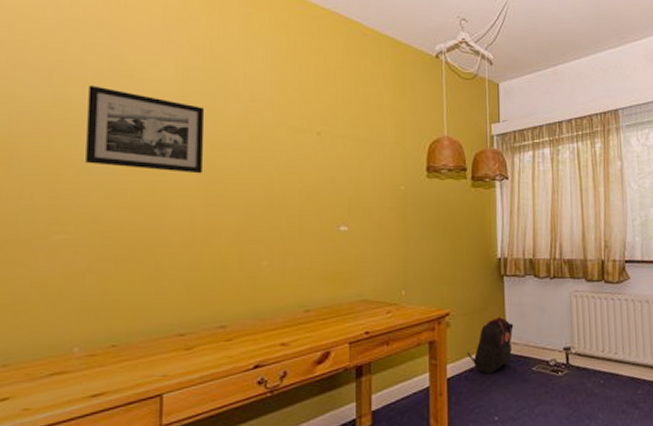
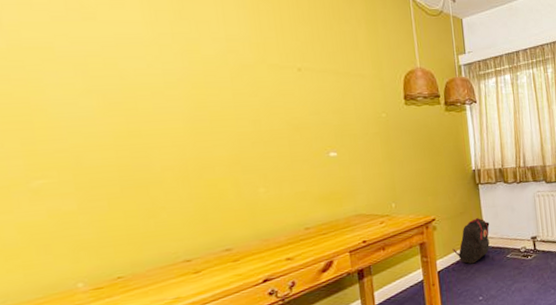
picture frame: present [86,85,205,174] -> none [46,29,186,113]

